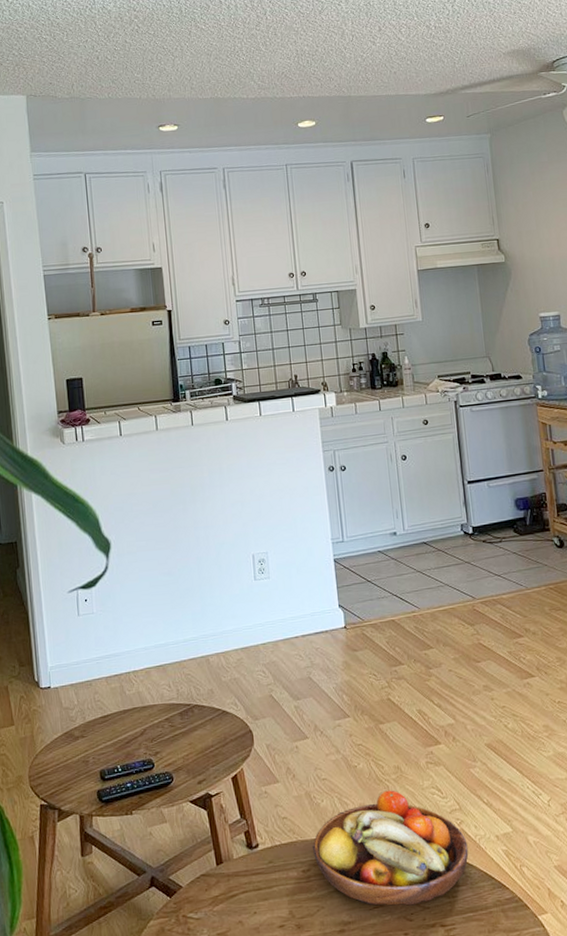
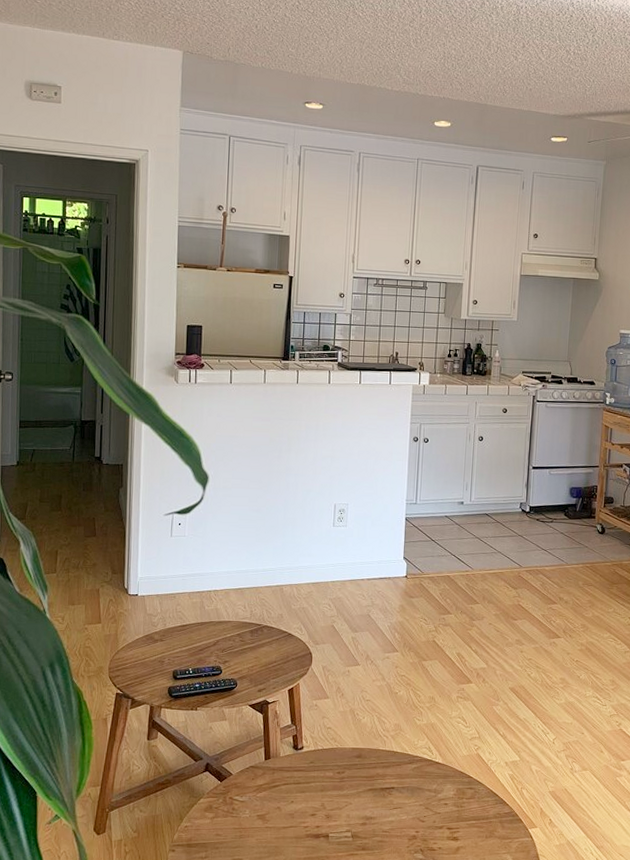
fruit bowl: present [313,790,469,906] -> none [349,715,481,810]

